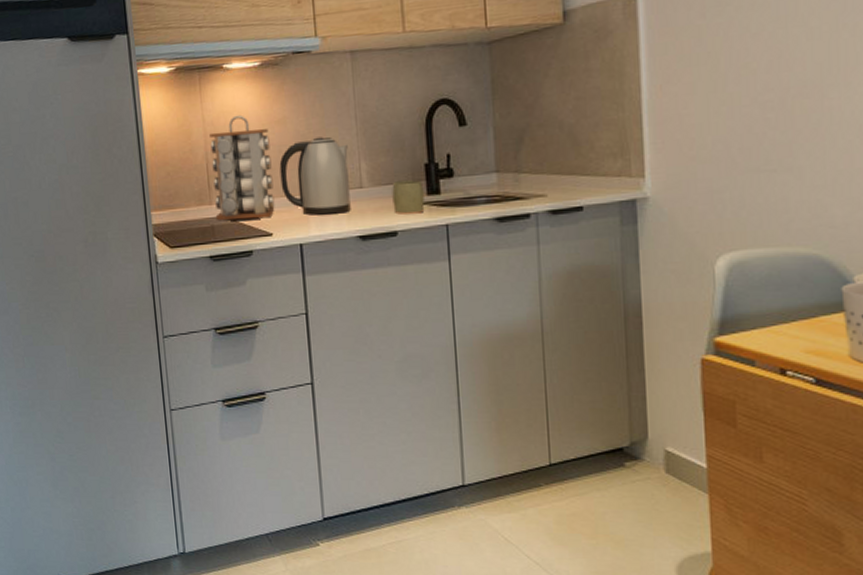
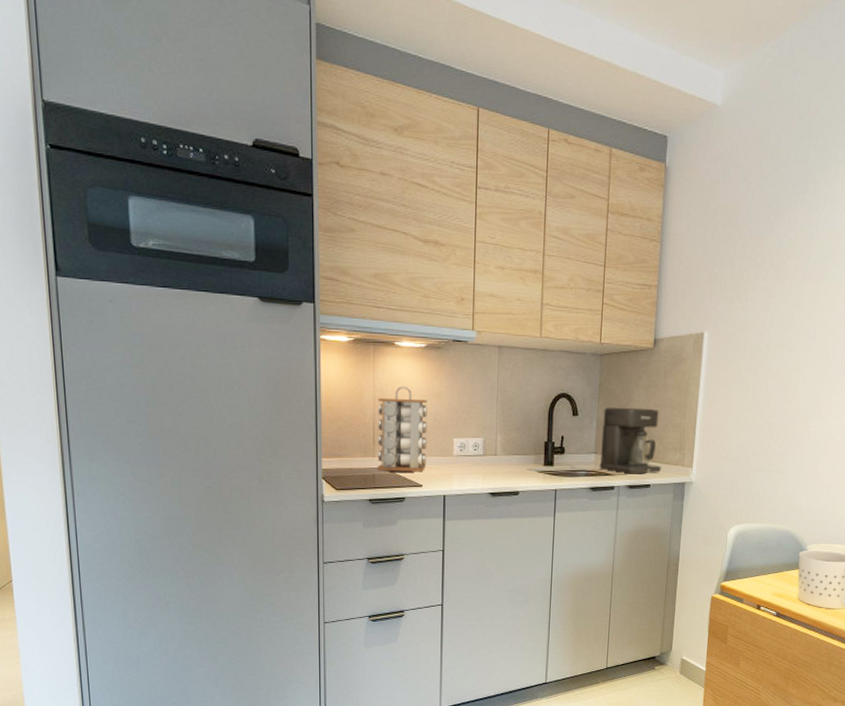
kettle: present [279,137,351,215] -> none [433,411,489,474]
mug: present [392,180,425,215] -> none [518,453,542,479]
coffee maker: none [502,103,597,195] -> present [599,407,661,474]

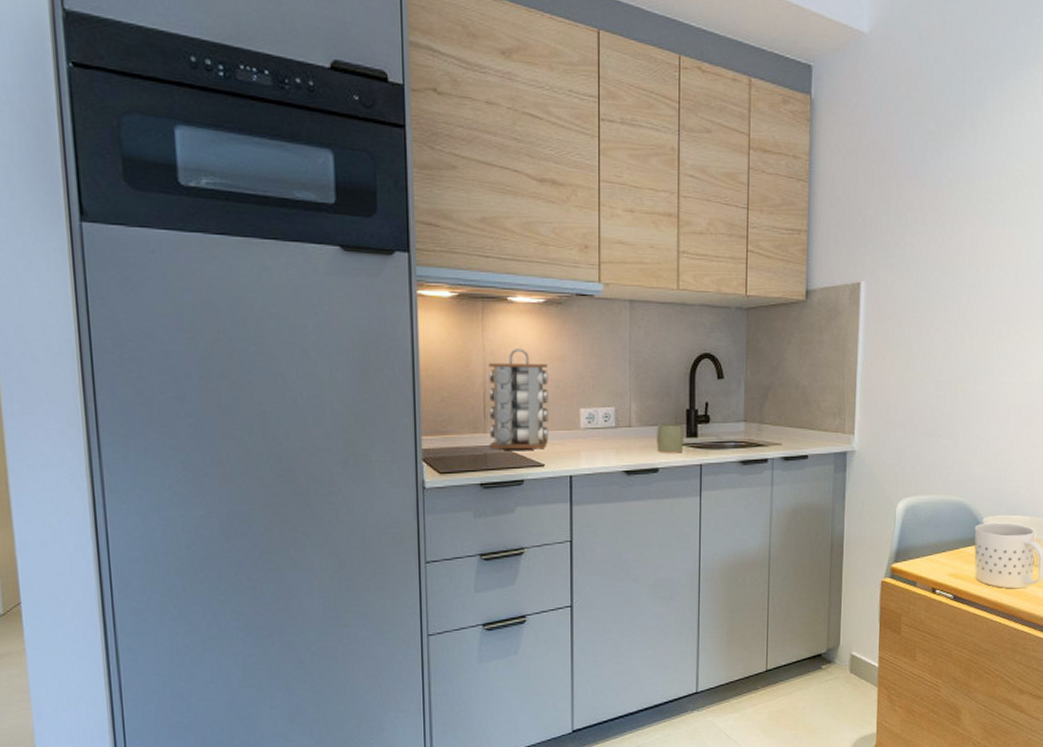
mug: none [518,453,542,479] -> present [657,423,684,453]
coffee maker: present [599,407,661,474] -> none [750,368,819,444]

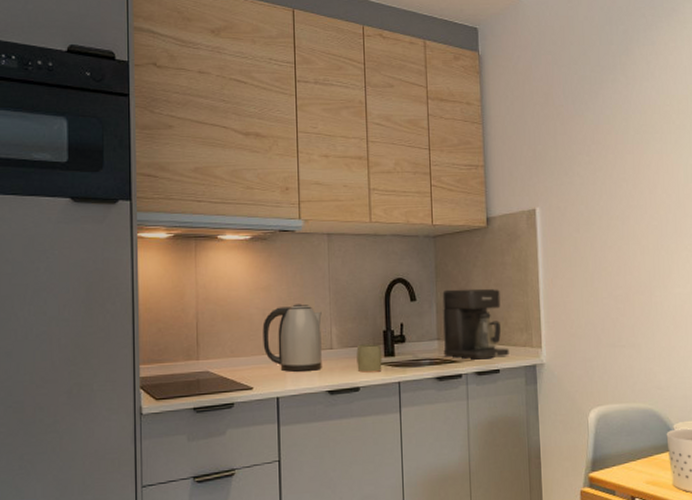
spice rack: present [489,347,549,451] -> none [201,280,257,376]
kettle: none [556,376,621,449] -> present [262,304,322,372]
coffee maker: none [750,368,819,444] -> present [442,288,509,360]

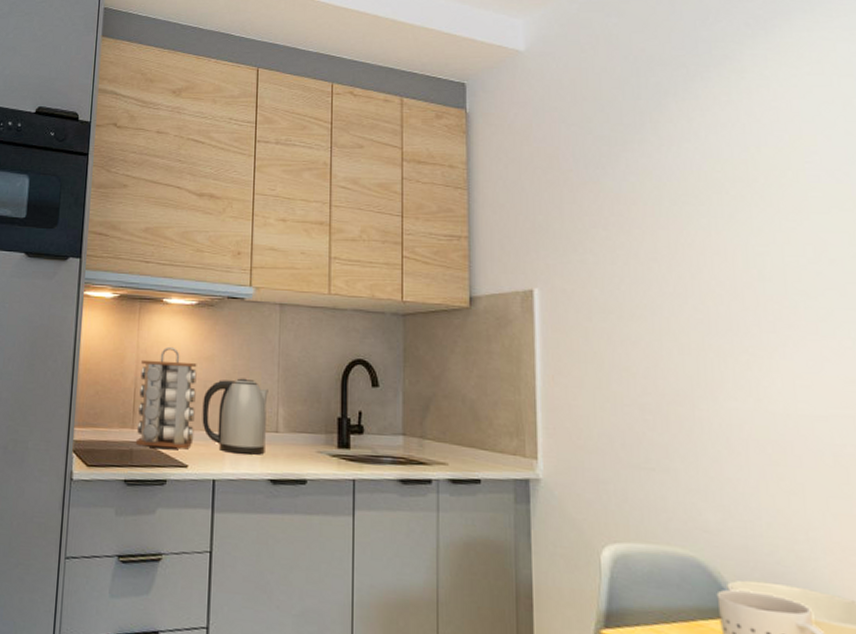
spice rack: none [201,280,257,376] -> present [135,346,197,450]
mug: present [356,344,382,373] -> none [305,430,335,465]
coffee maker: present [442,288,509,360] -> none [410,377,494,465]

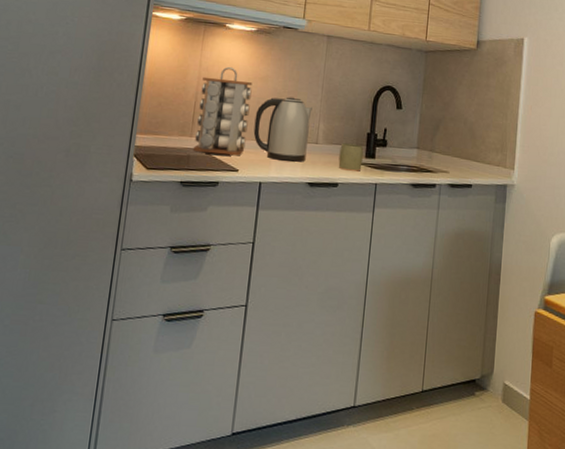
mug: none [305,430,335,465] -> present [338,143,364,172]

